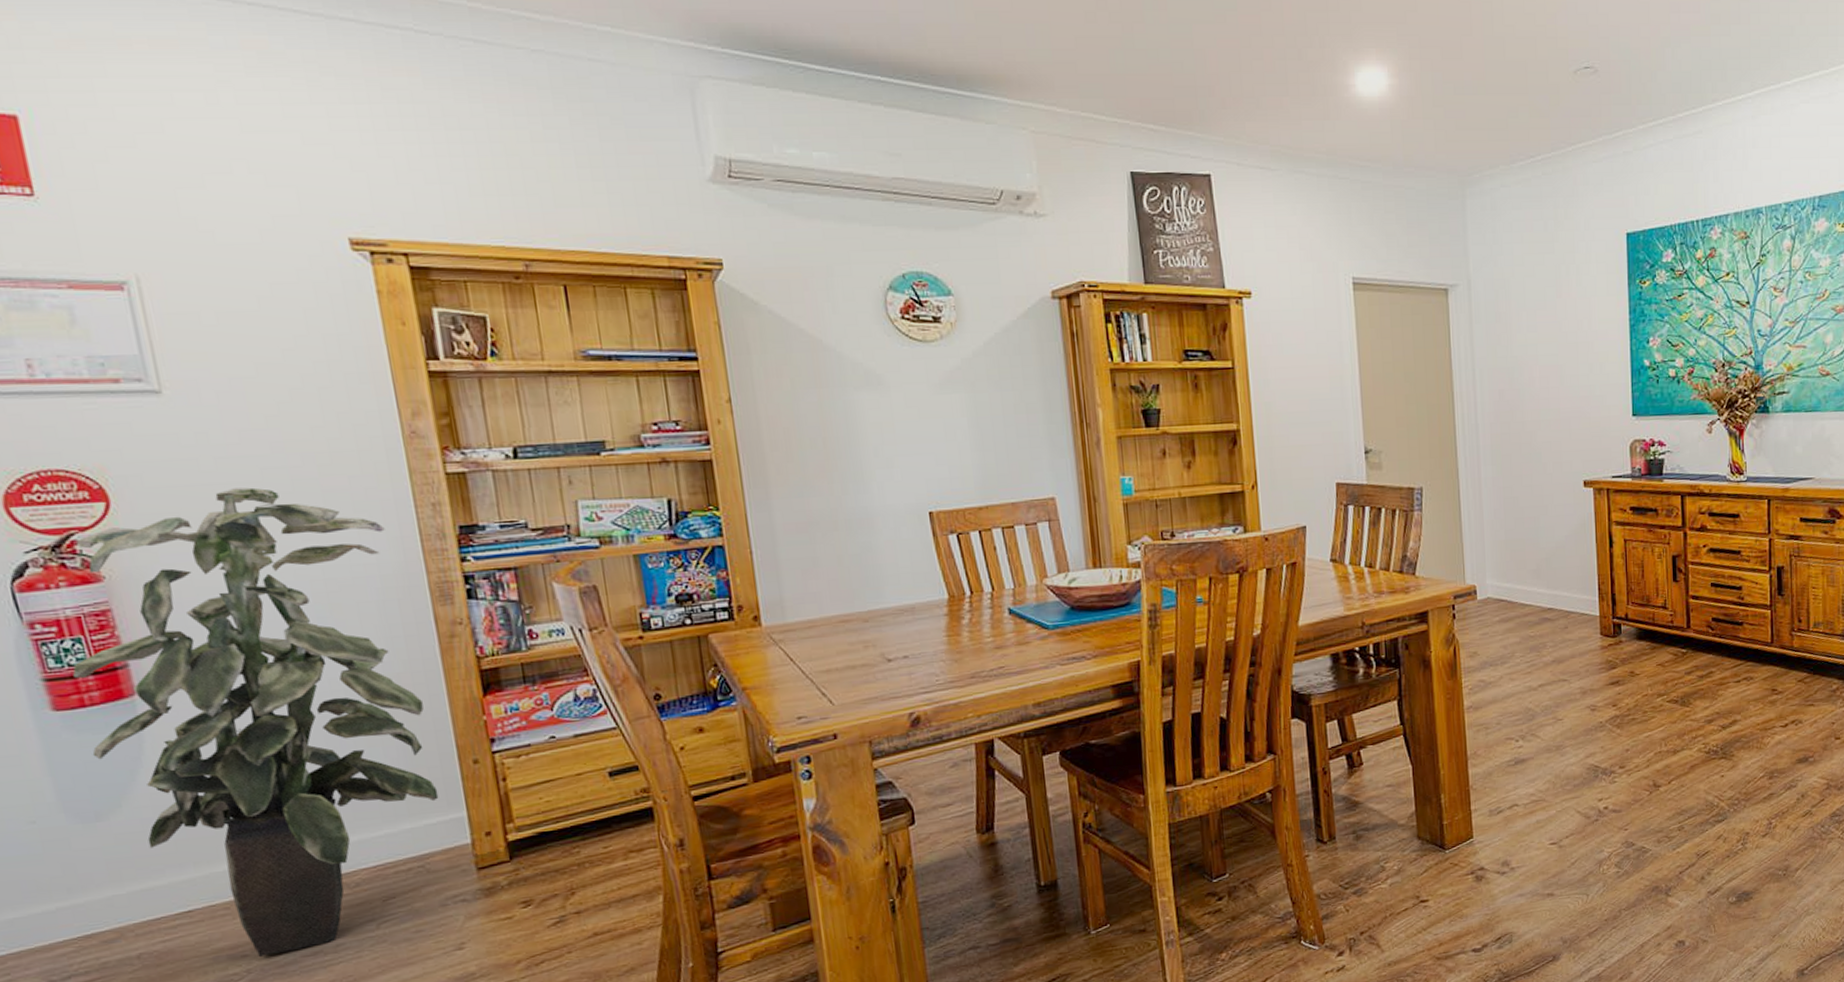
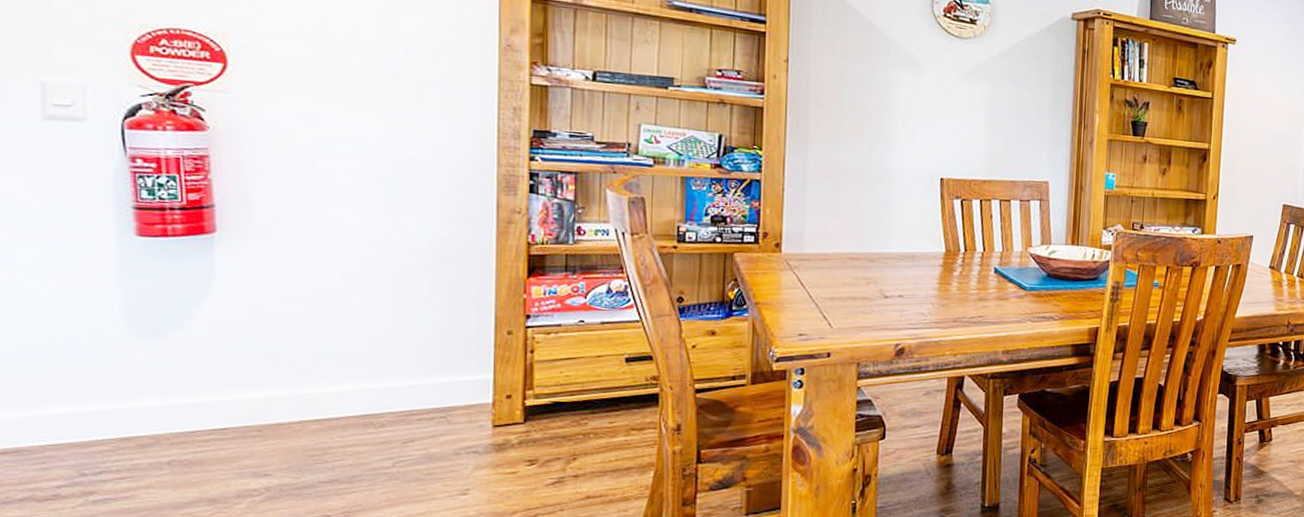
indoor plant: present [72,487,439,957] -> none [162,69,472,478]

